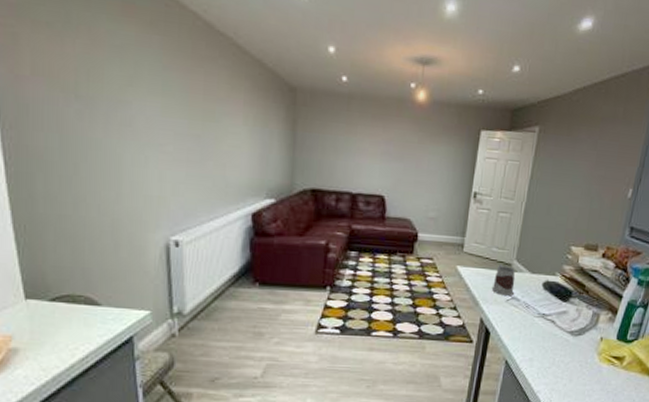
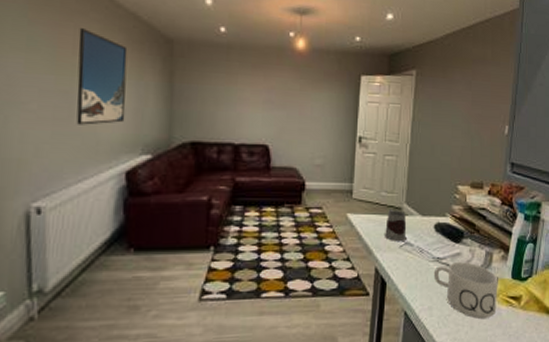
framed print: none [207,74,254,169] -> present [76,28,128,125]
mug: none [537,320,603,374] -> present [433,262,498,319]

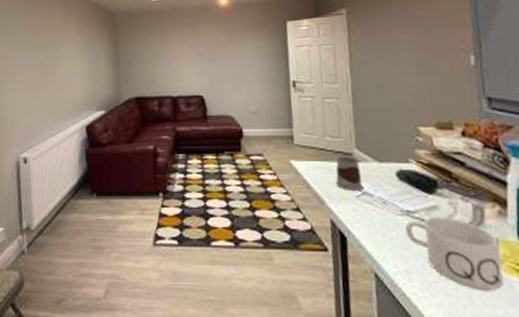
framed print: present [76,28,128,125] -> none [47,14,83,89]

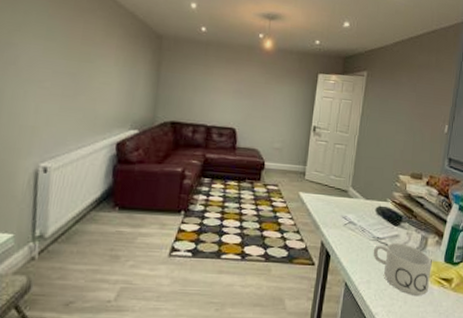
mug: present [335,155,364,190] -> none [330,191,352,220]

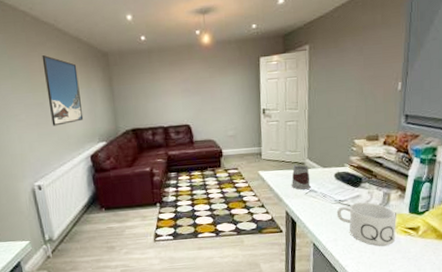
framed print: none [80,23,125,103] -> present [42,55,84,126]
mug: none [330,191,352,220] -> present [291,164,311,190]

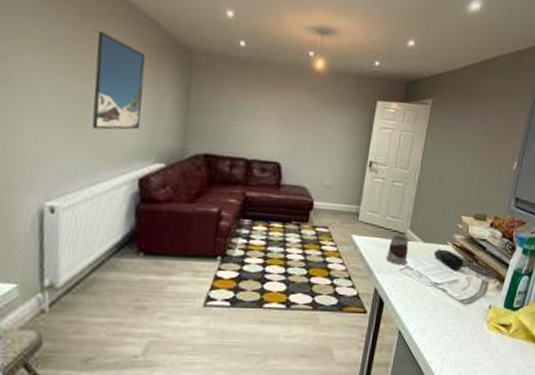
mug: present [336,202,396,246] -> none [429,288,491,342]

